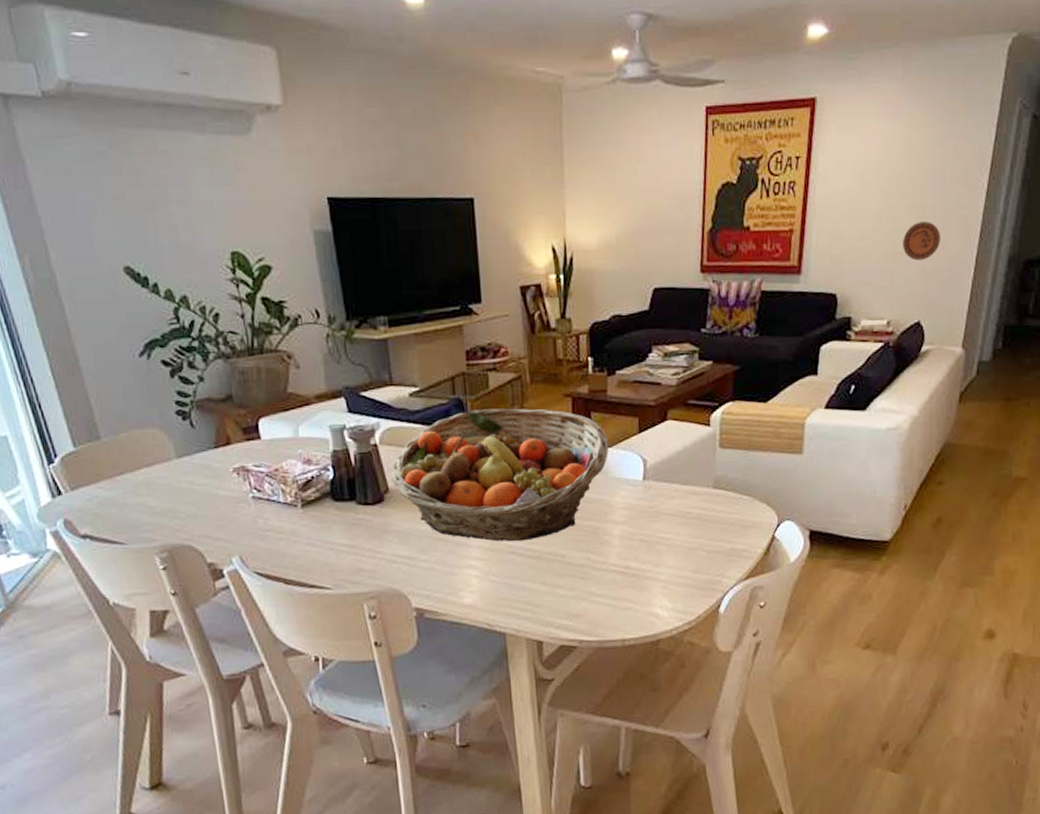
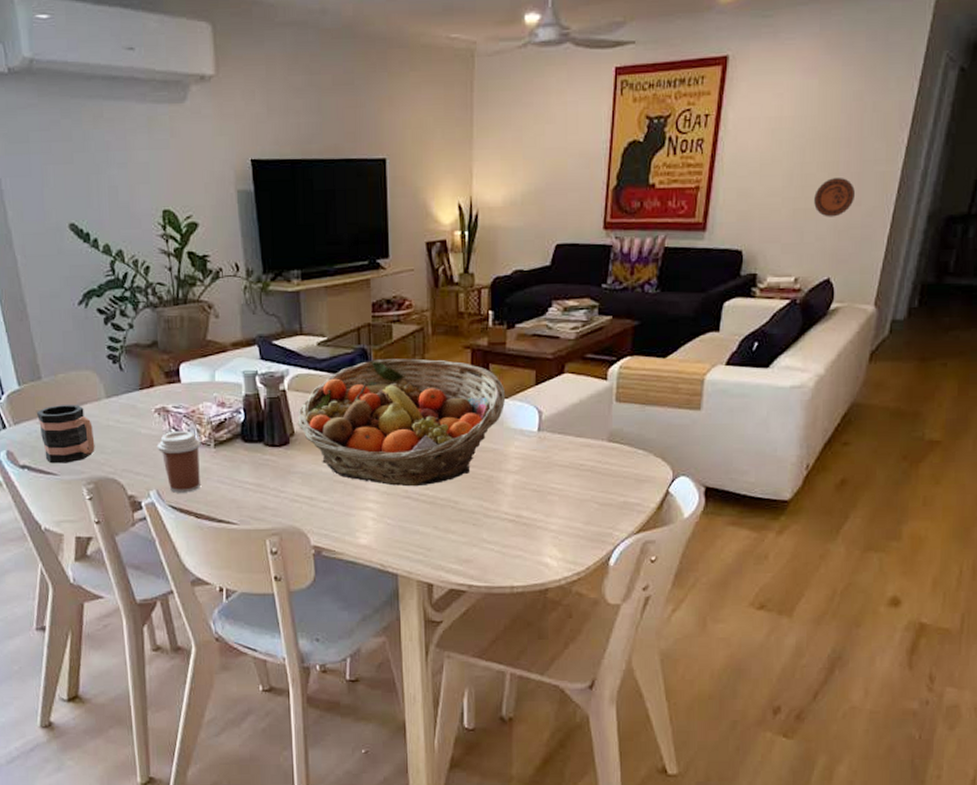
mug: none [96,466,167,532] -> present [36,405,95,464]
coffee cup: none [237,491,288,558] -> present [156,430,201,493]

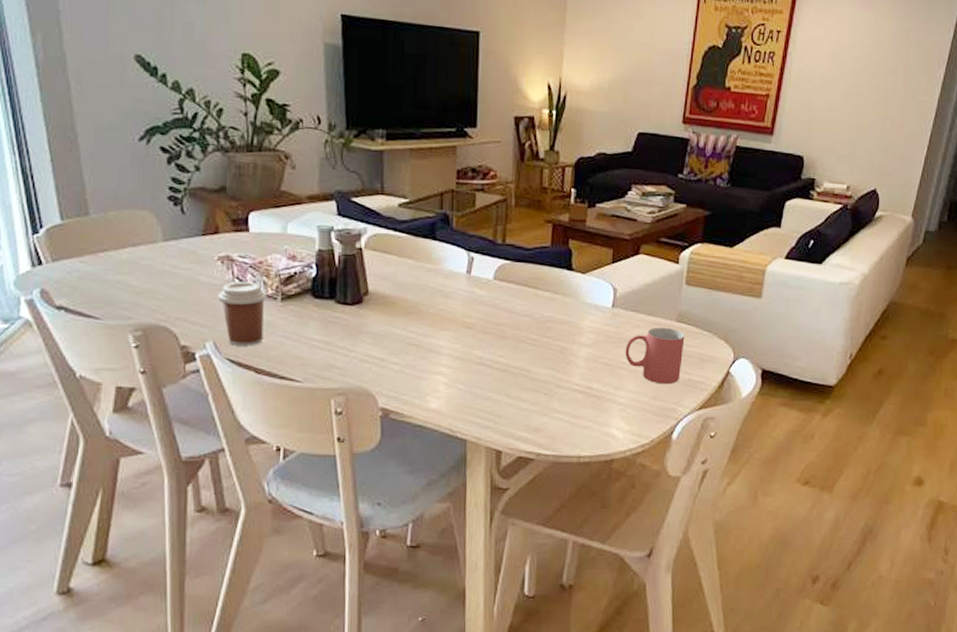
mug: present [36,405,95,464] -> none [79,244,147,307]
fruit basket: present [297,359,506,487] -> none [372,225,584,354]
mug: none [554,448,618,509] -> present [625,327,685,385]
decorative plate: present [814,178,855,217] -> none [866,101,900,136]

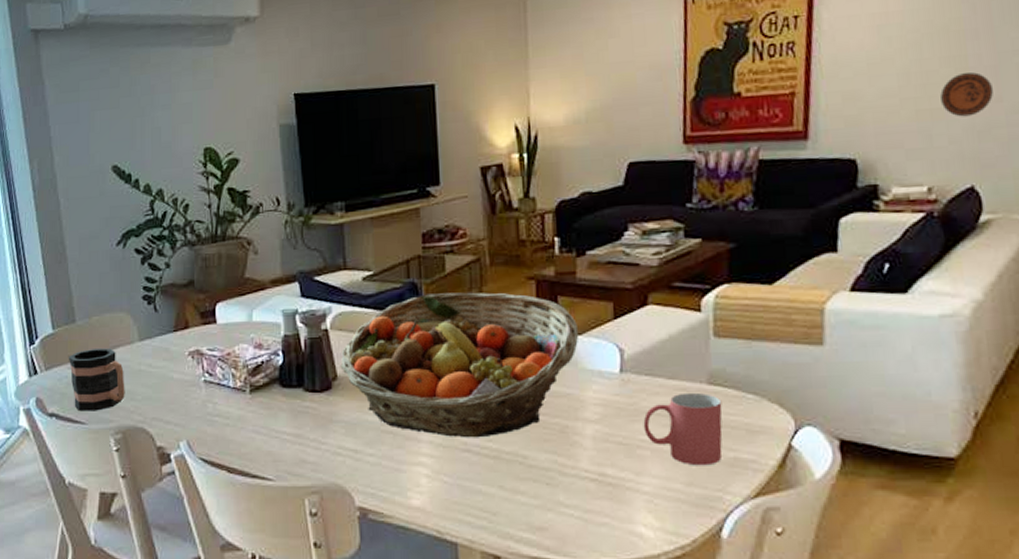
mug: none [79,244,147,307] -> present [68,348,125,412]
coffee cup: present [217,281,267,346] -> none [189,375,236,444]
fruit basket: none [372,225,584,354] -> present [340,292,579,438]
decorative plate: none [866,101,900,136] -> present [940,72,993,117]

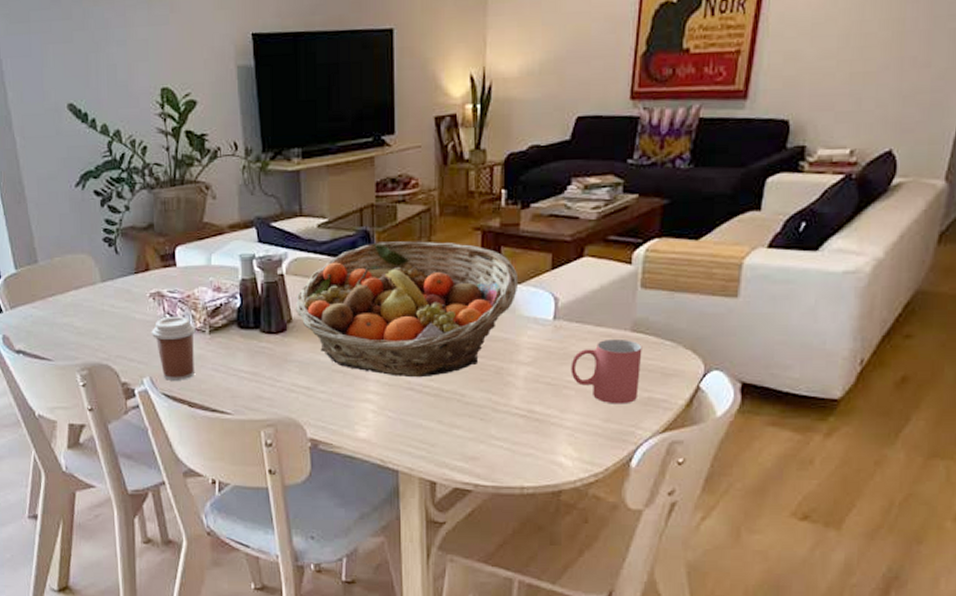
mug: present [68,348,125,412] -> none [32,289,90,349]
coffee cup: none [189,375,236,444] -> present [151,316,196,380]
decorative plate: present [940,72,993,117] -> none [875,36,923,81]

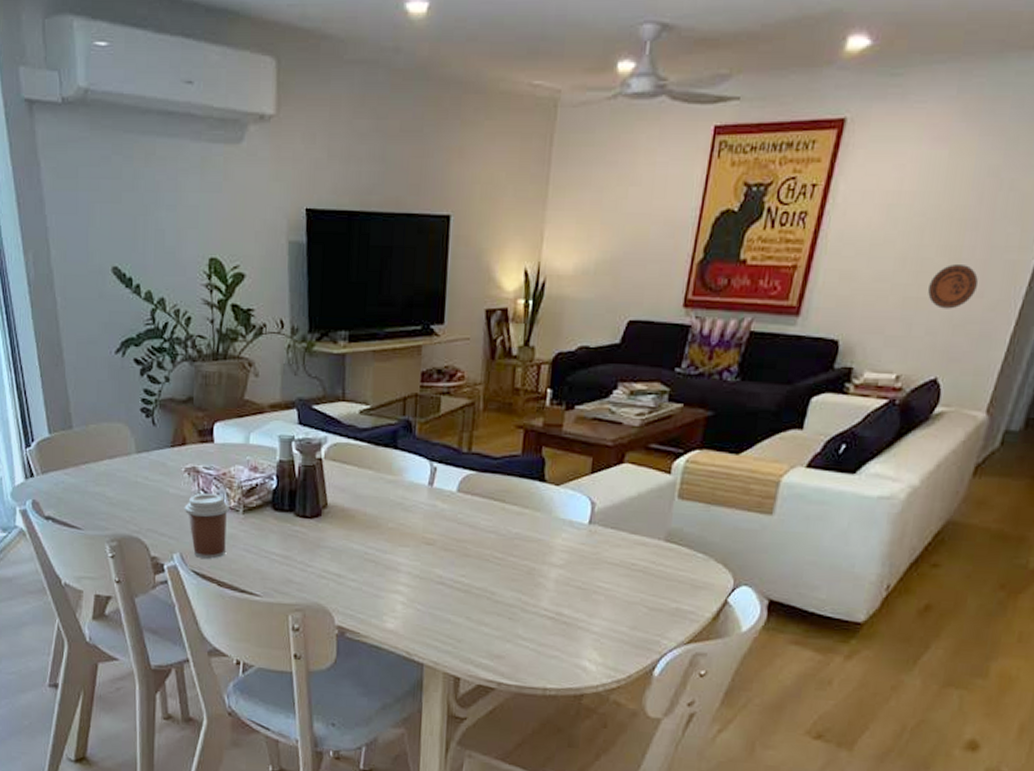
fruit basket: present [295,241,519,378] -> none [331,433,558,573]
mug: present [571,338,642,404] -> none [602,547,675,613]
decorative plate: none [875,36,923,81] -> present [928,265,978,309]

